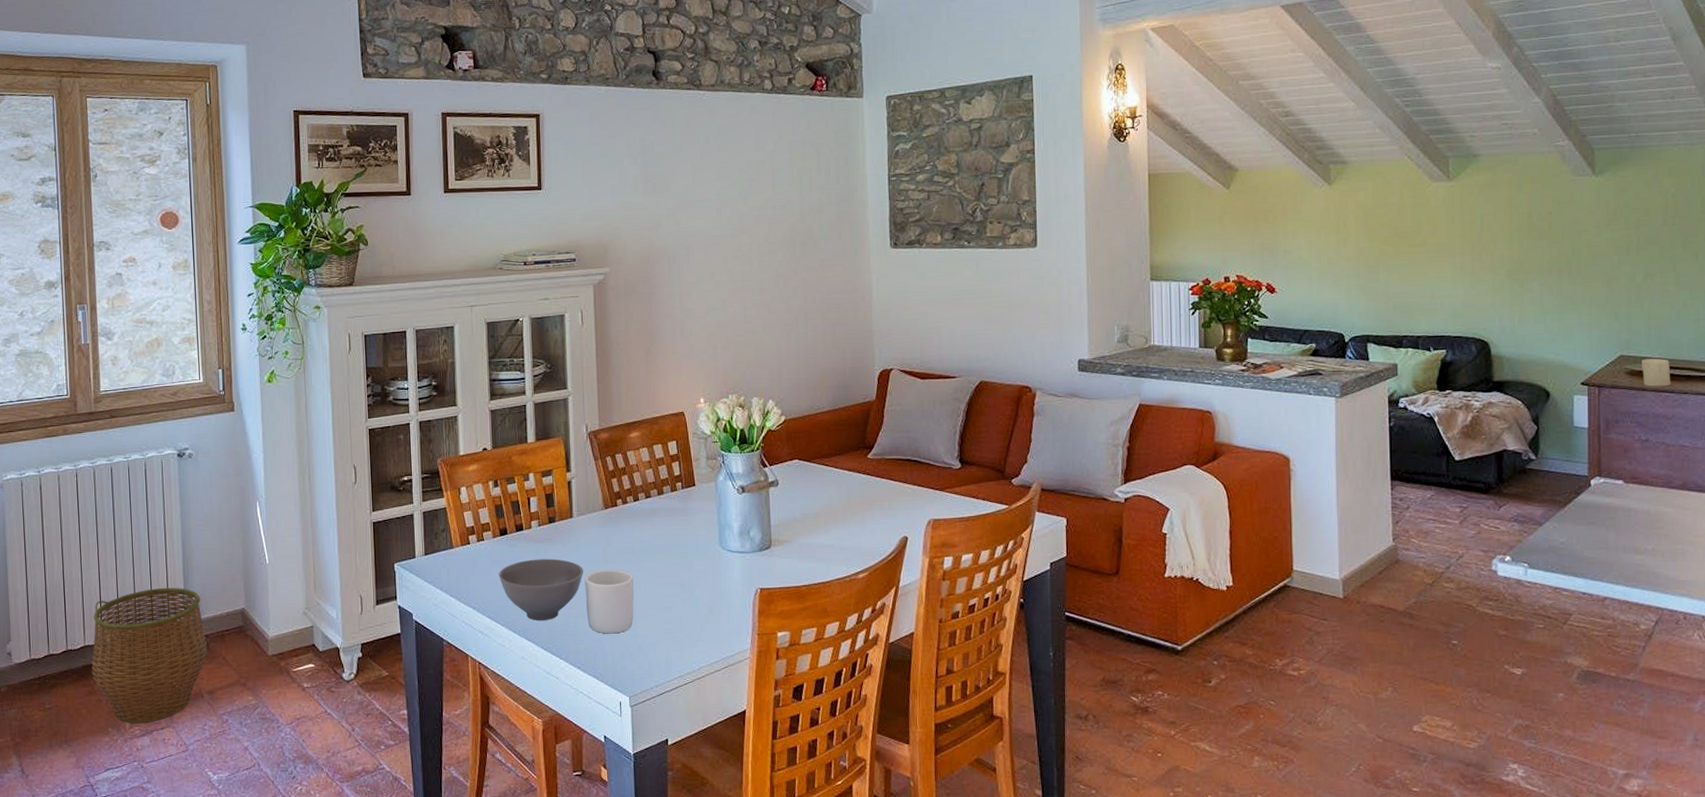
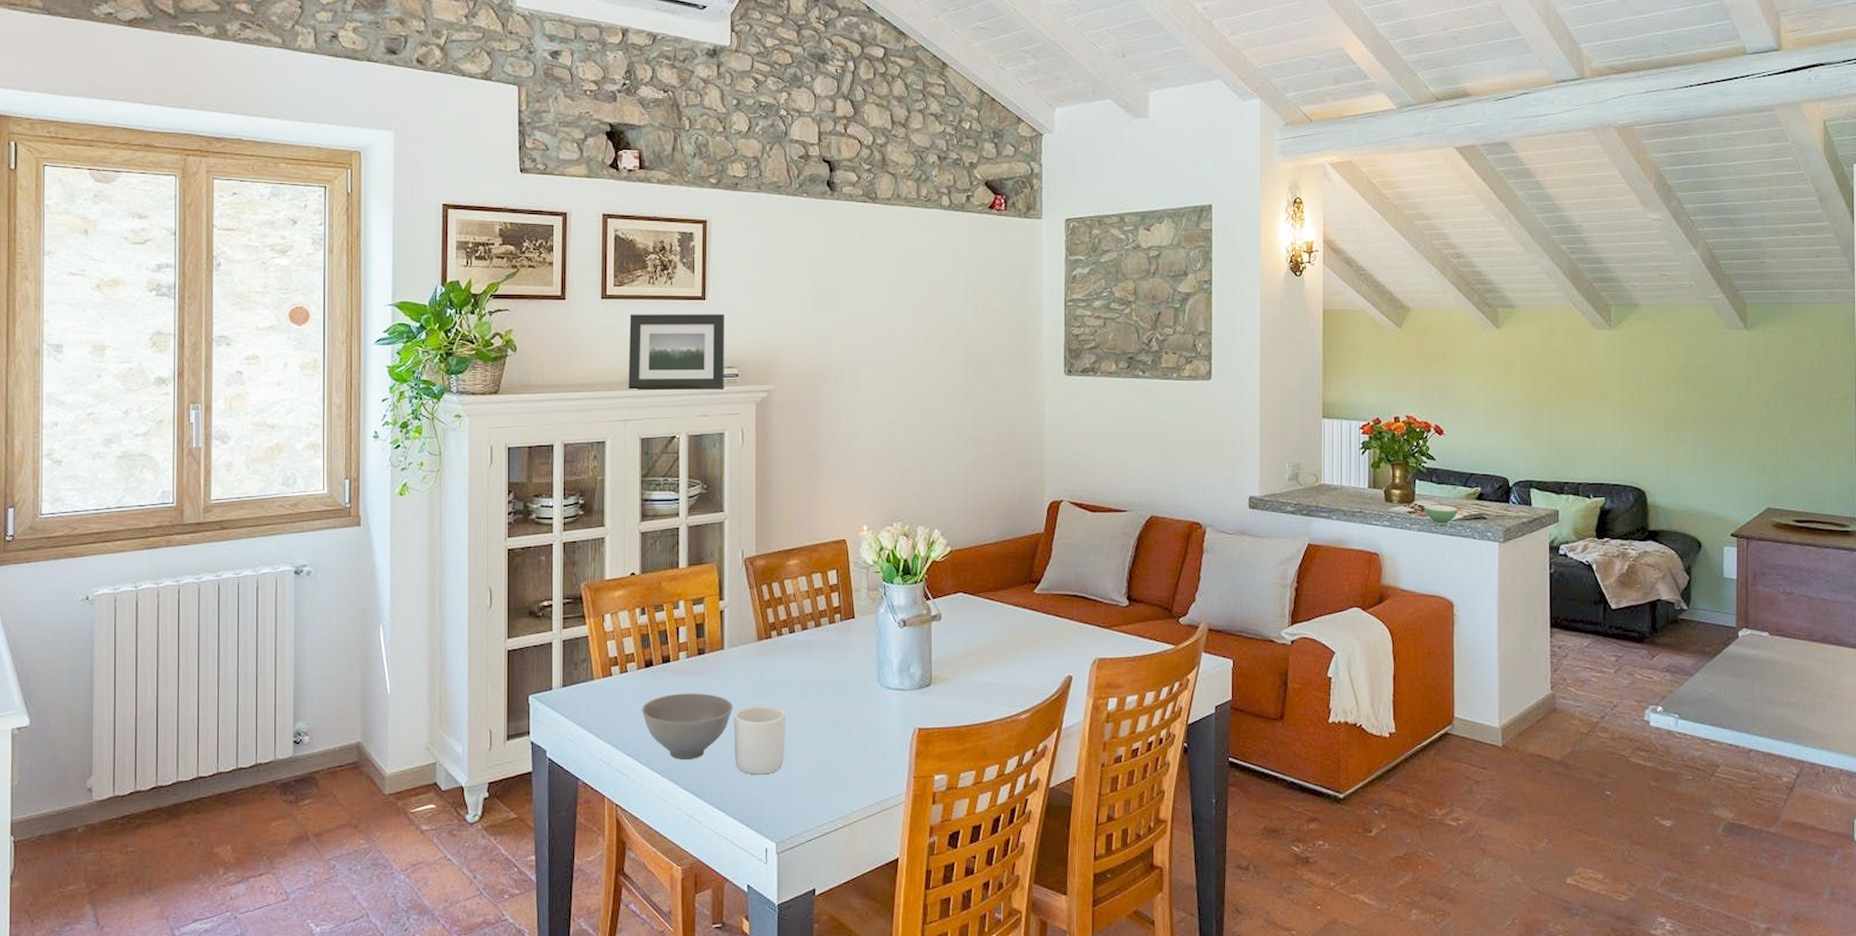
basket: present [91,588,207,724] -> none [184,718,316,869]
picture frame: none [471,203,563,278] -> present [628,314,724,391]
bowl: none [1256,361,1292,382] -> present [1423,504,1458,525]
candle: present [1642,358,1671,388] -> none [1787,512,1814,541]

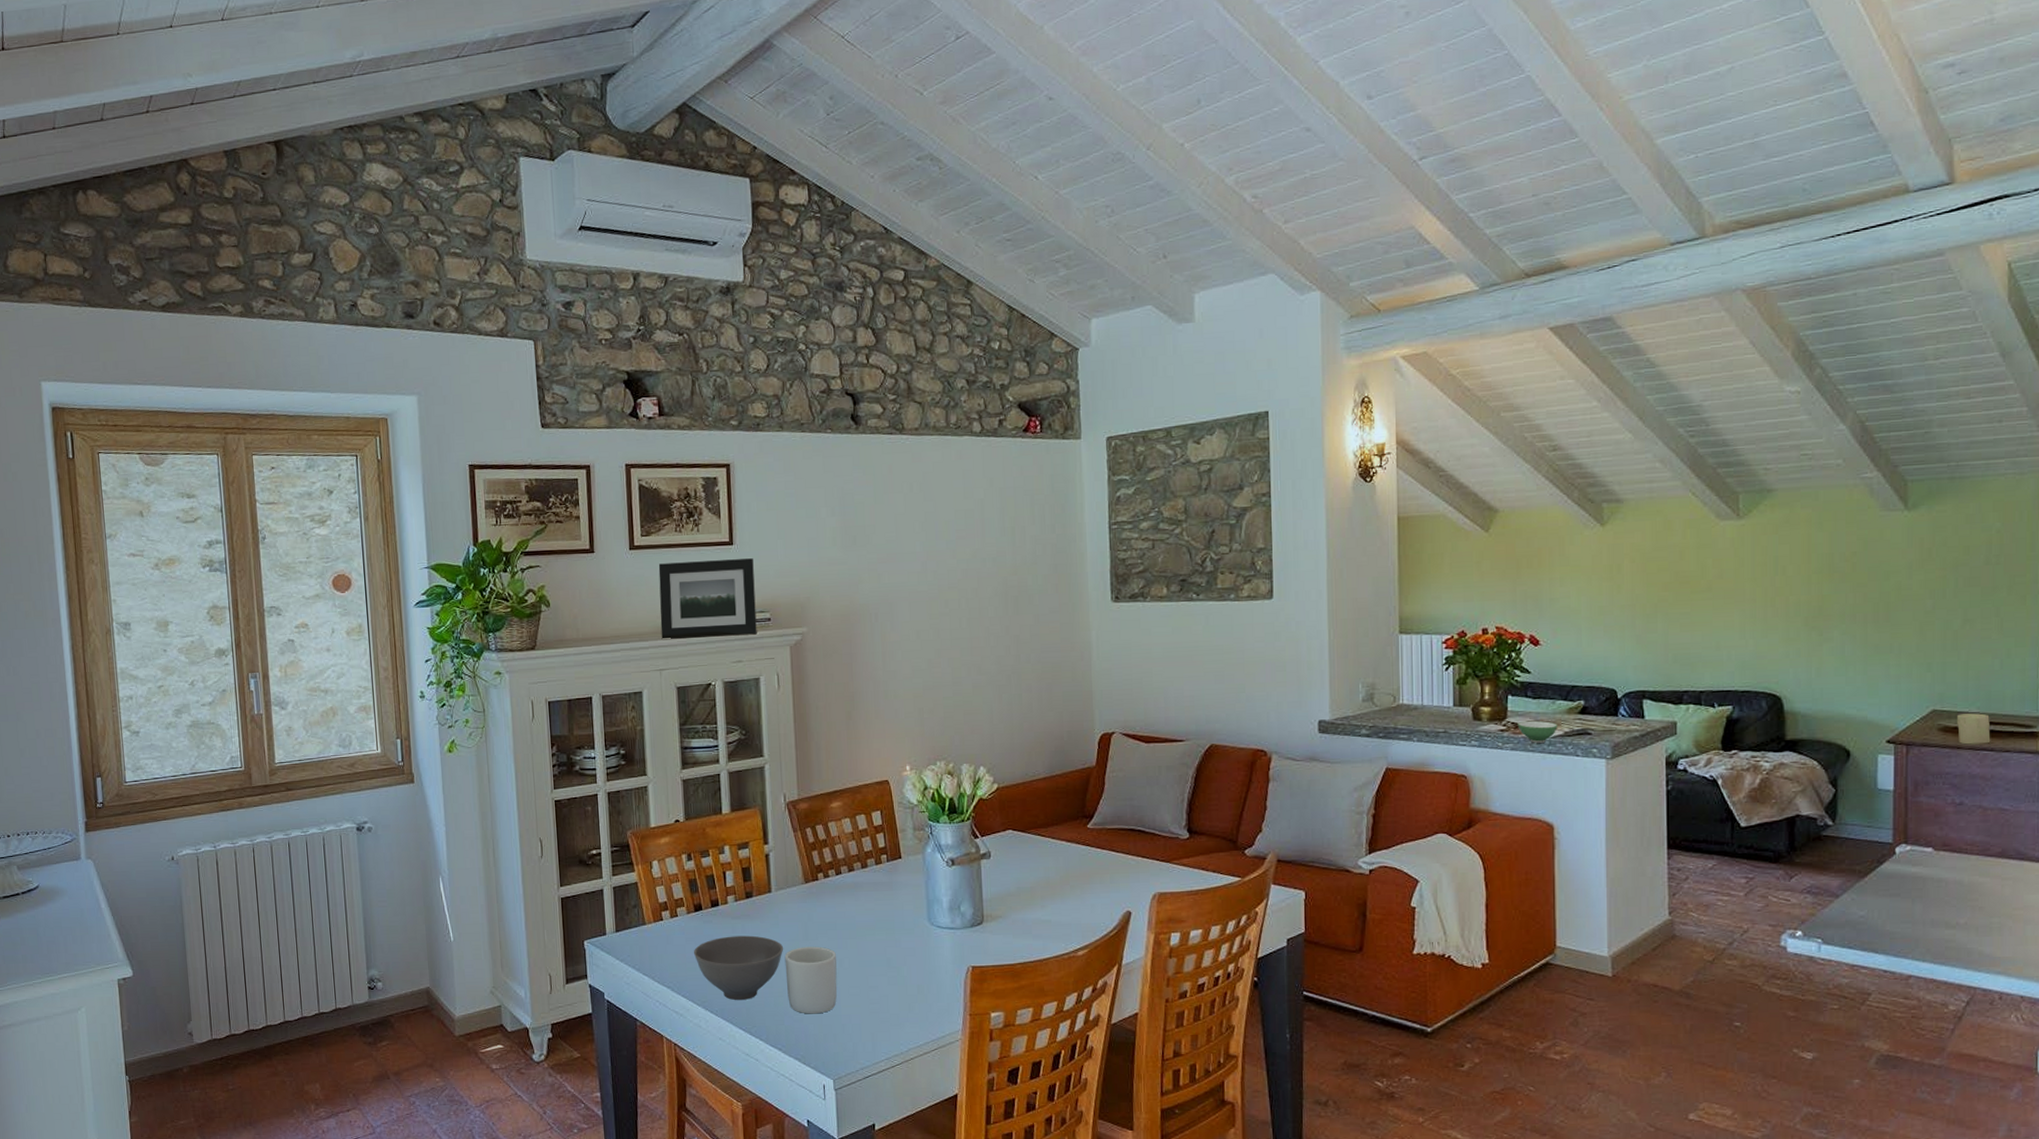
candle: none [1787,512,1814,541] -> present [1957,713,1991,746]

